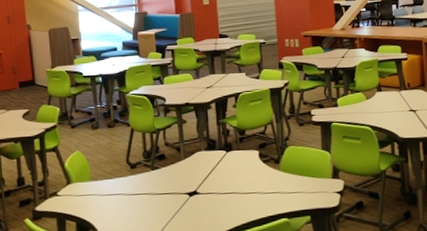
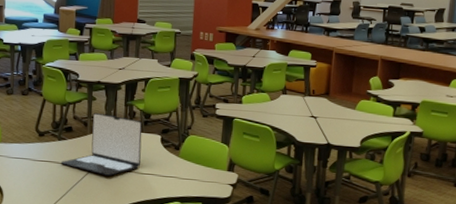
laptop: none [158,135,241,201] -> present [61,112,143,176]

